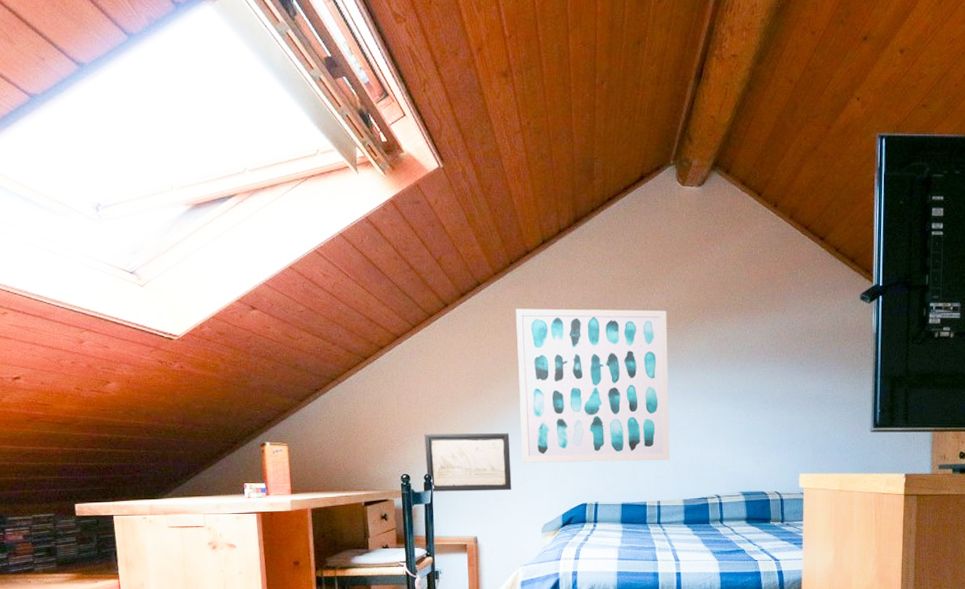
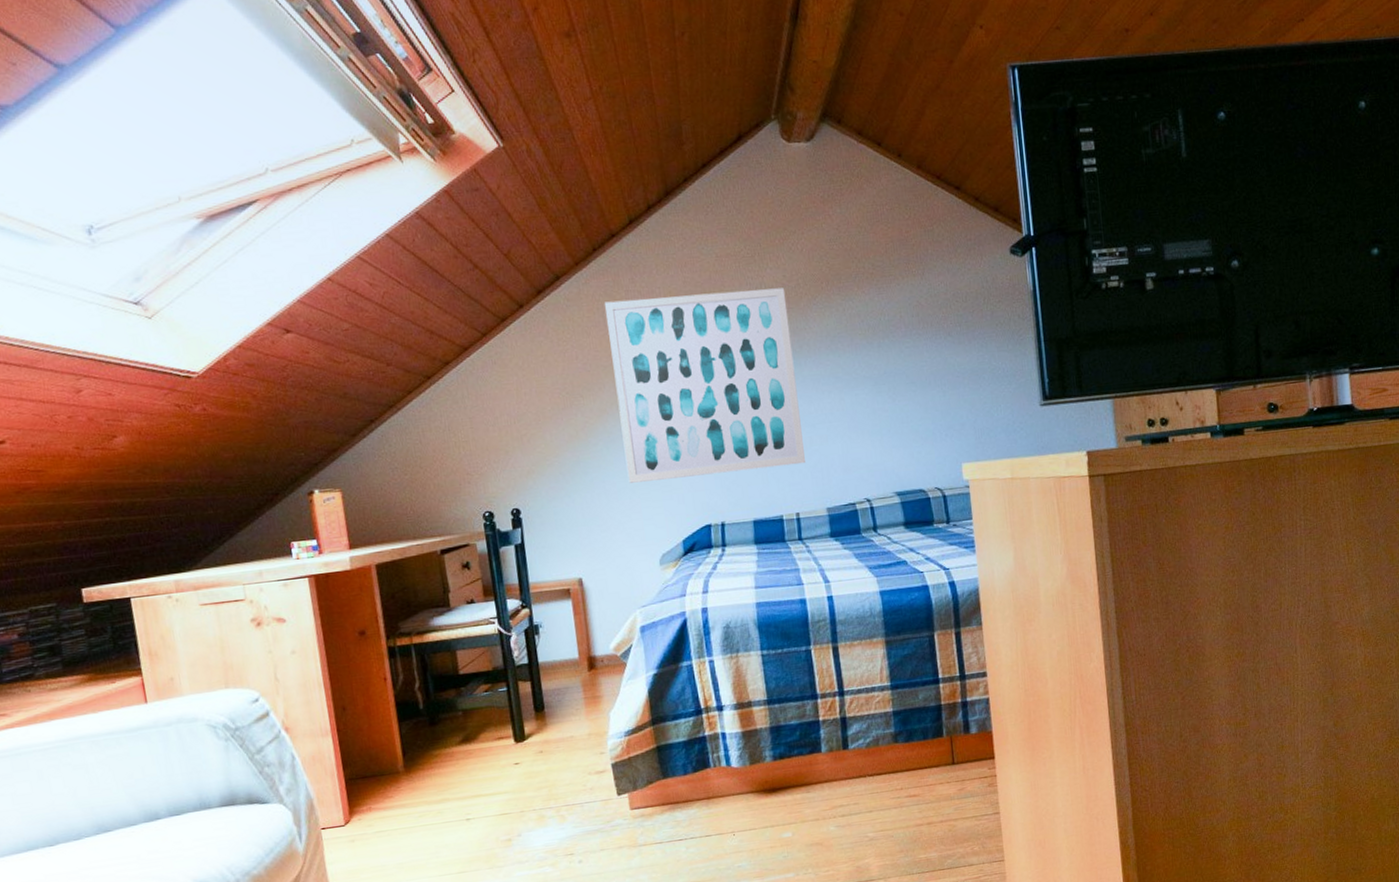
wall art: present [424,433,512,492] -> none [507,450,619,529]

